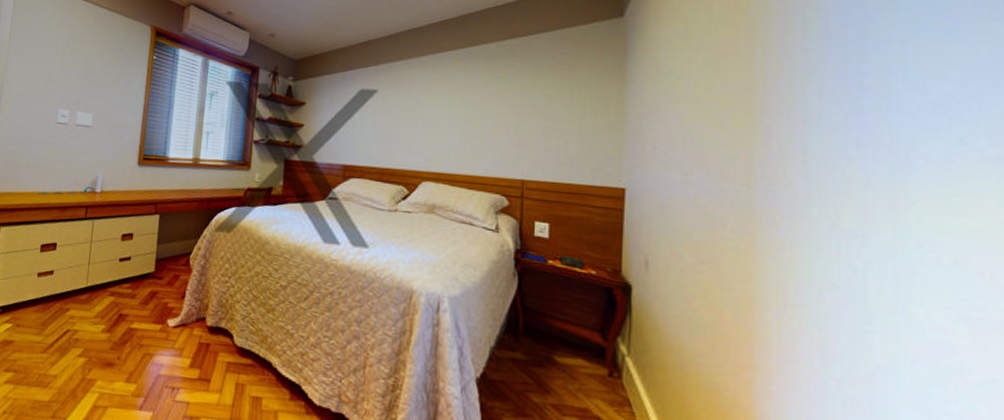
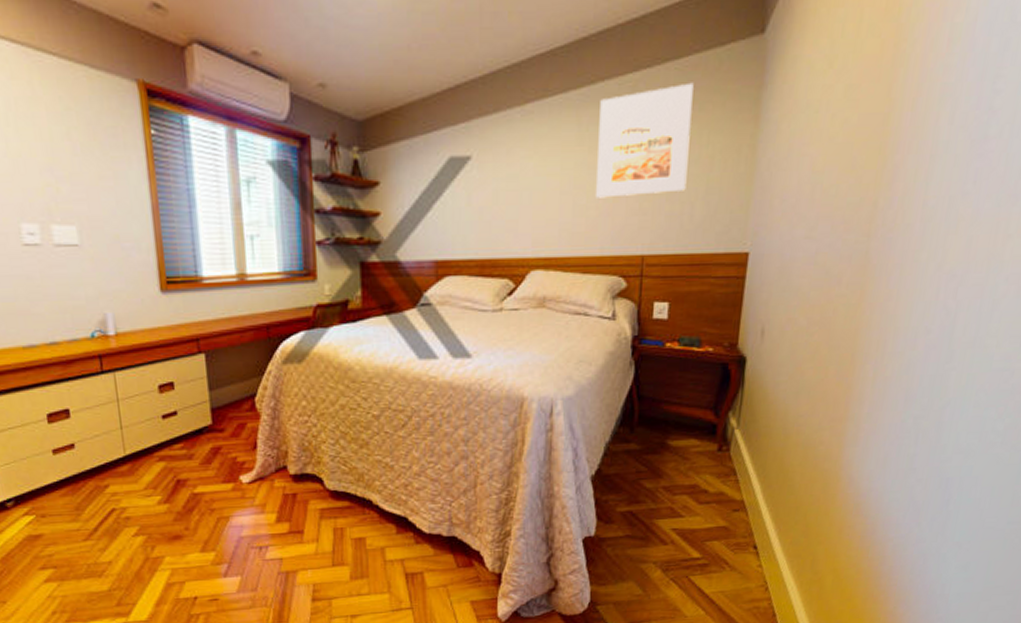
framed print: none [480,49,563,131] -> present [596,82,694,198]

